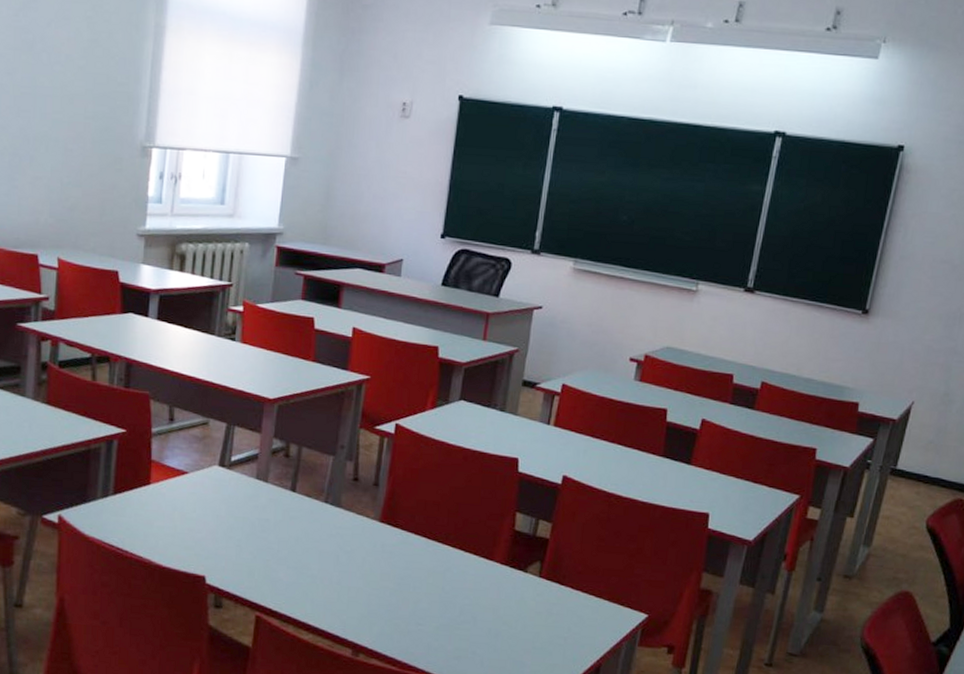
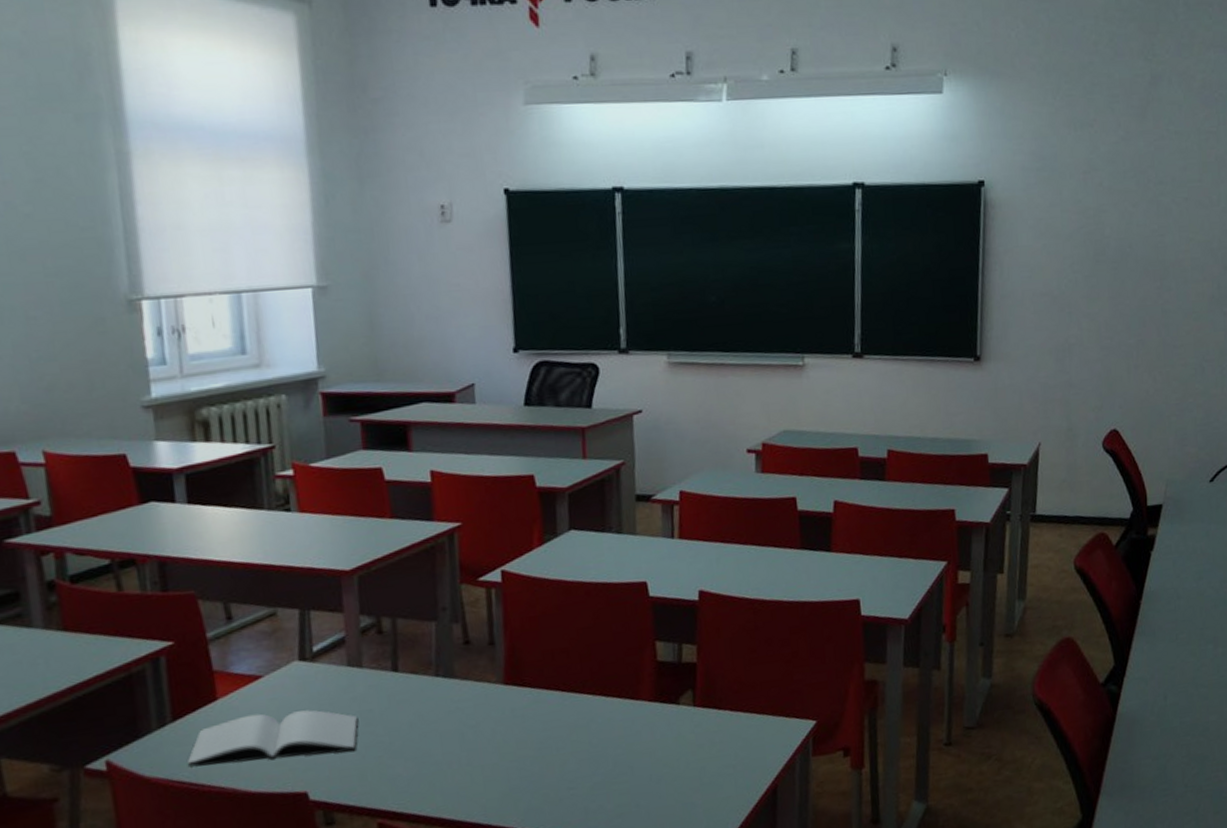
book: none [118,502,257,552] -> present [186,709,359,768]

